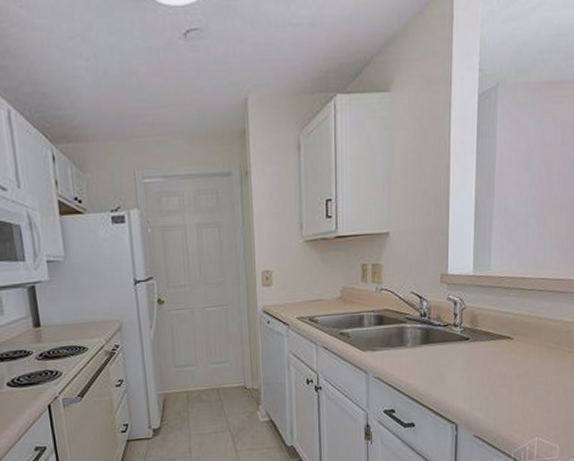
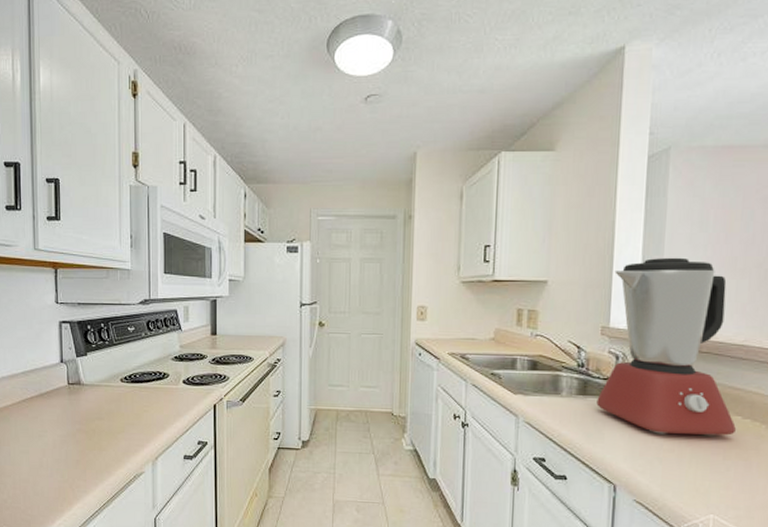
blender: none [438,198,555,372] -> present [596,257,736,436]

